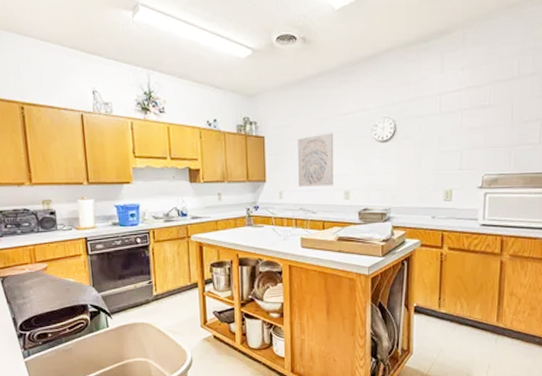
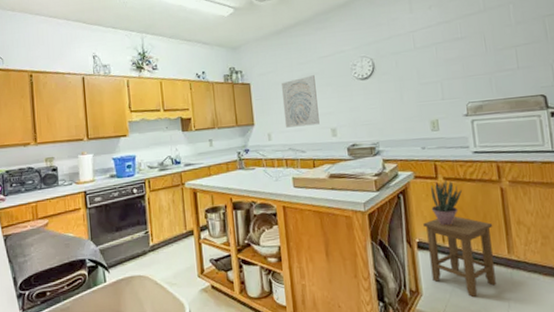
stool: none [423,284,488,357] -> present [423,216,496,297]
potted plant: none [432,249,464,293] -> present [430,179,462,226]

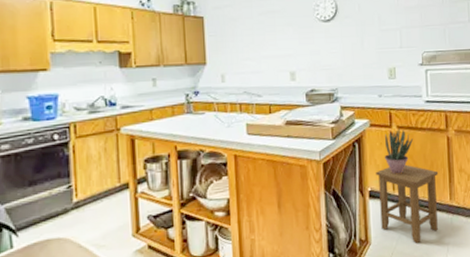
wall art: present [281,75,320,128] -> none [238,13,278,69]

